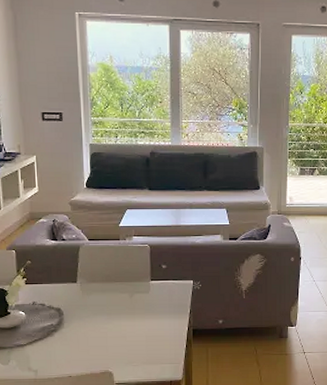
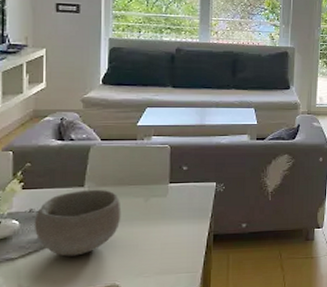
bowl: none [37,285,110,345] -> present [34,189,122,256]

